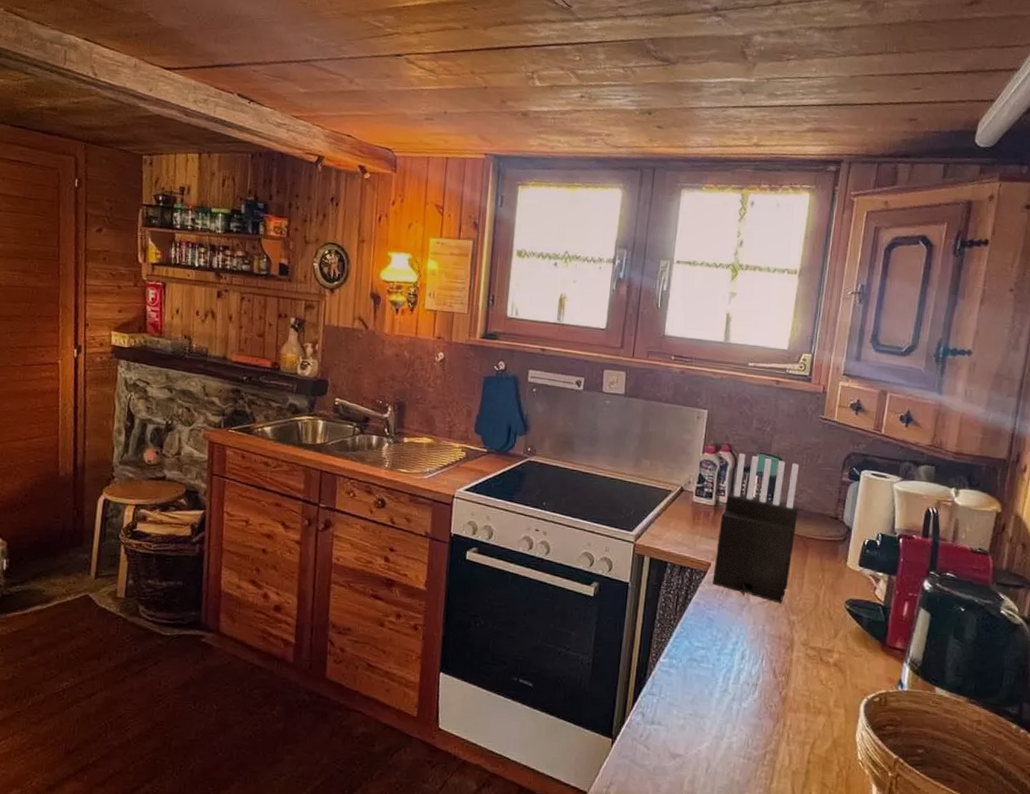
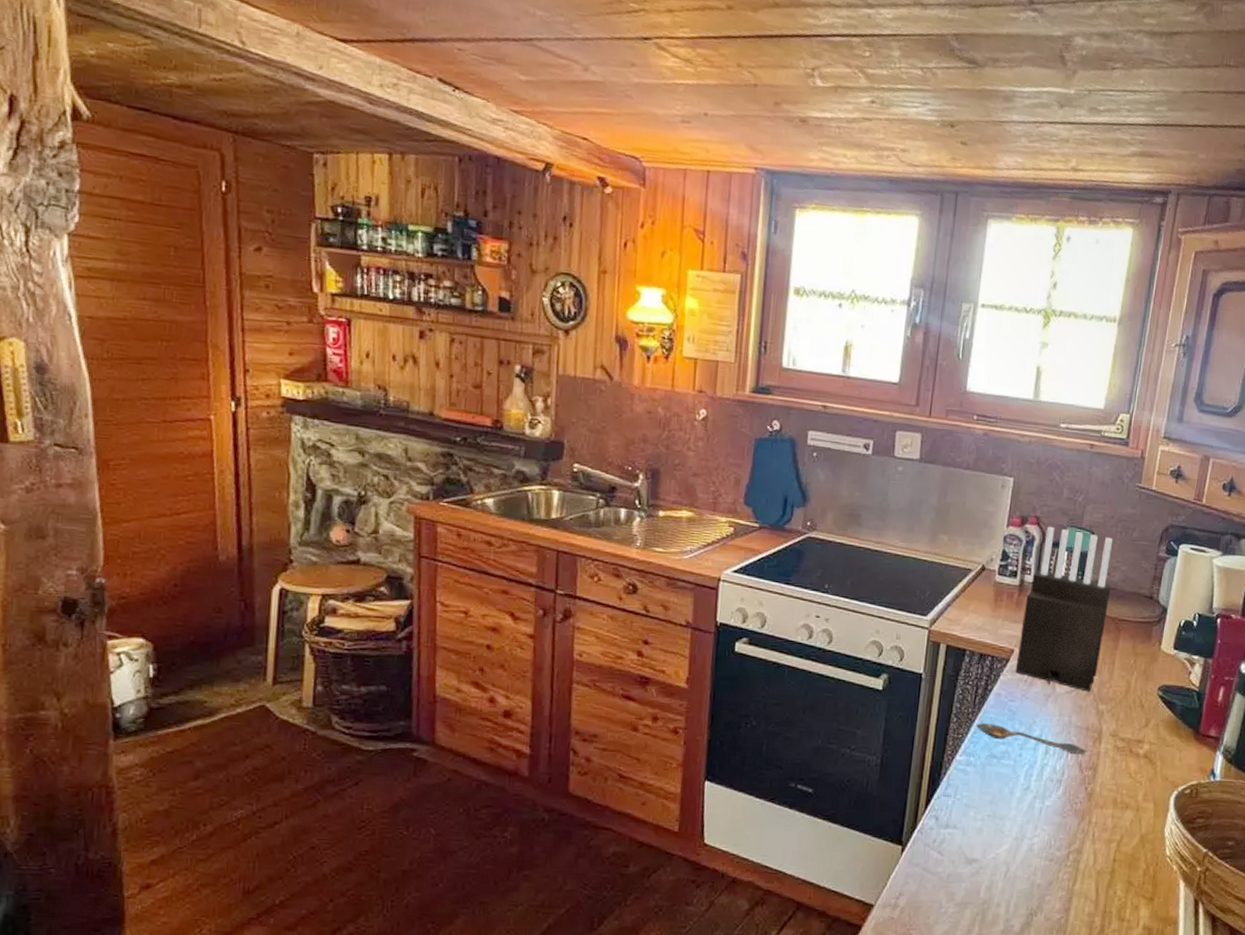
spoon: none [678,629,781,661] -> present [976,723,1088,755]

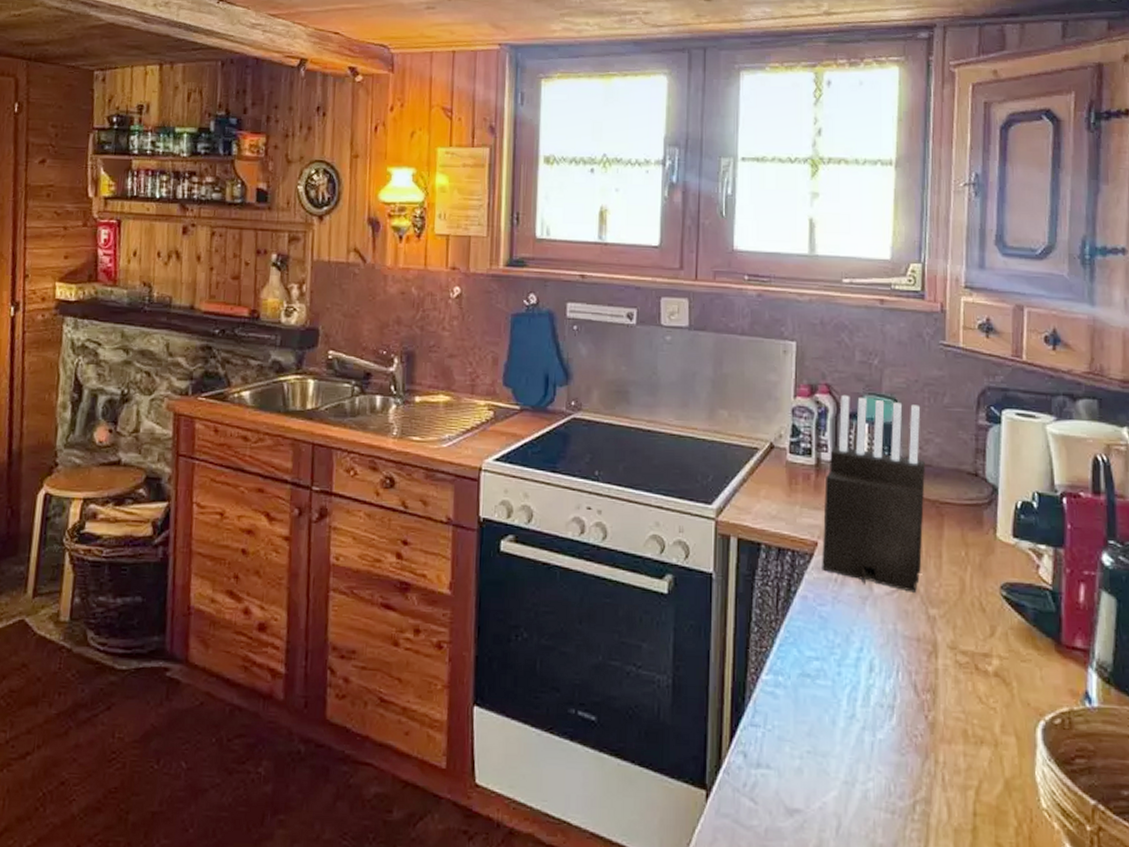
spoon: present [976,723,1088,755] -> none [782,633,922,673]

